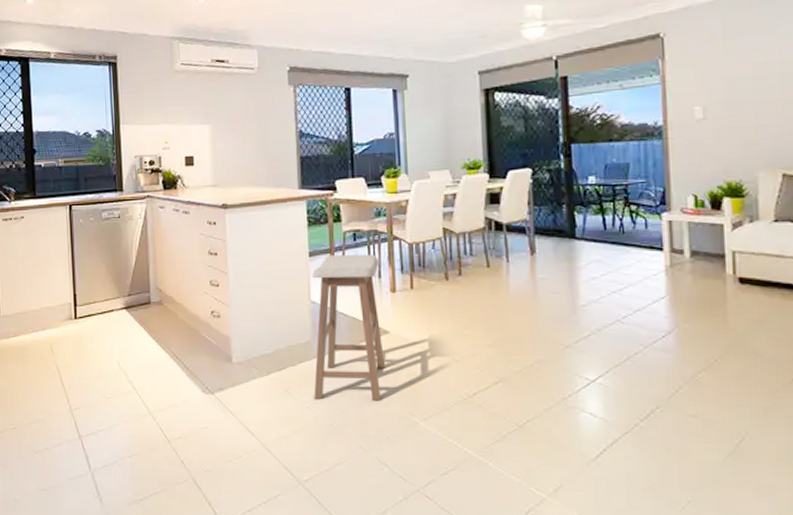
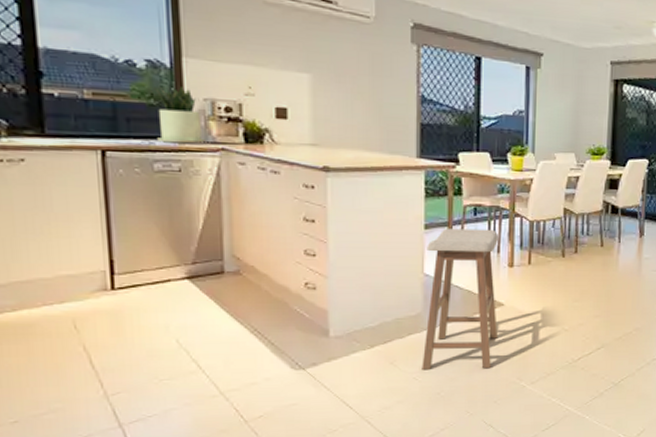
planter: none [103,149,136,195] -> present [155,87,205,144]

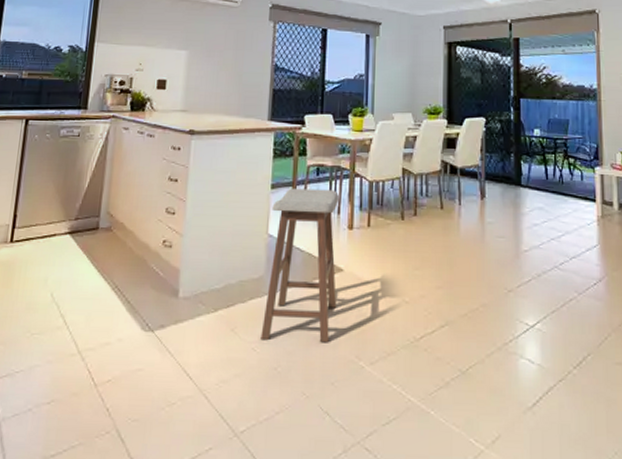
planter: present [155,87,205,144] -> none [67,66,101,113]

